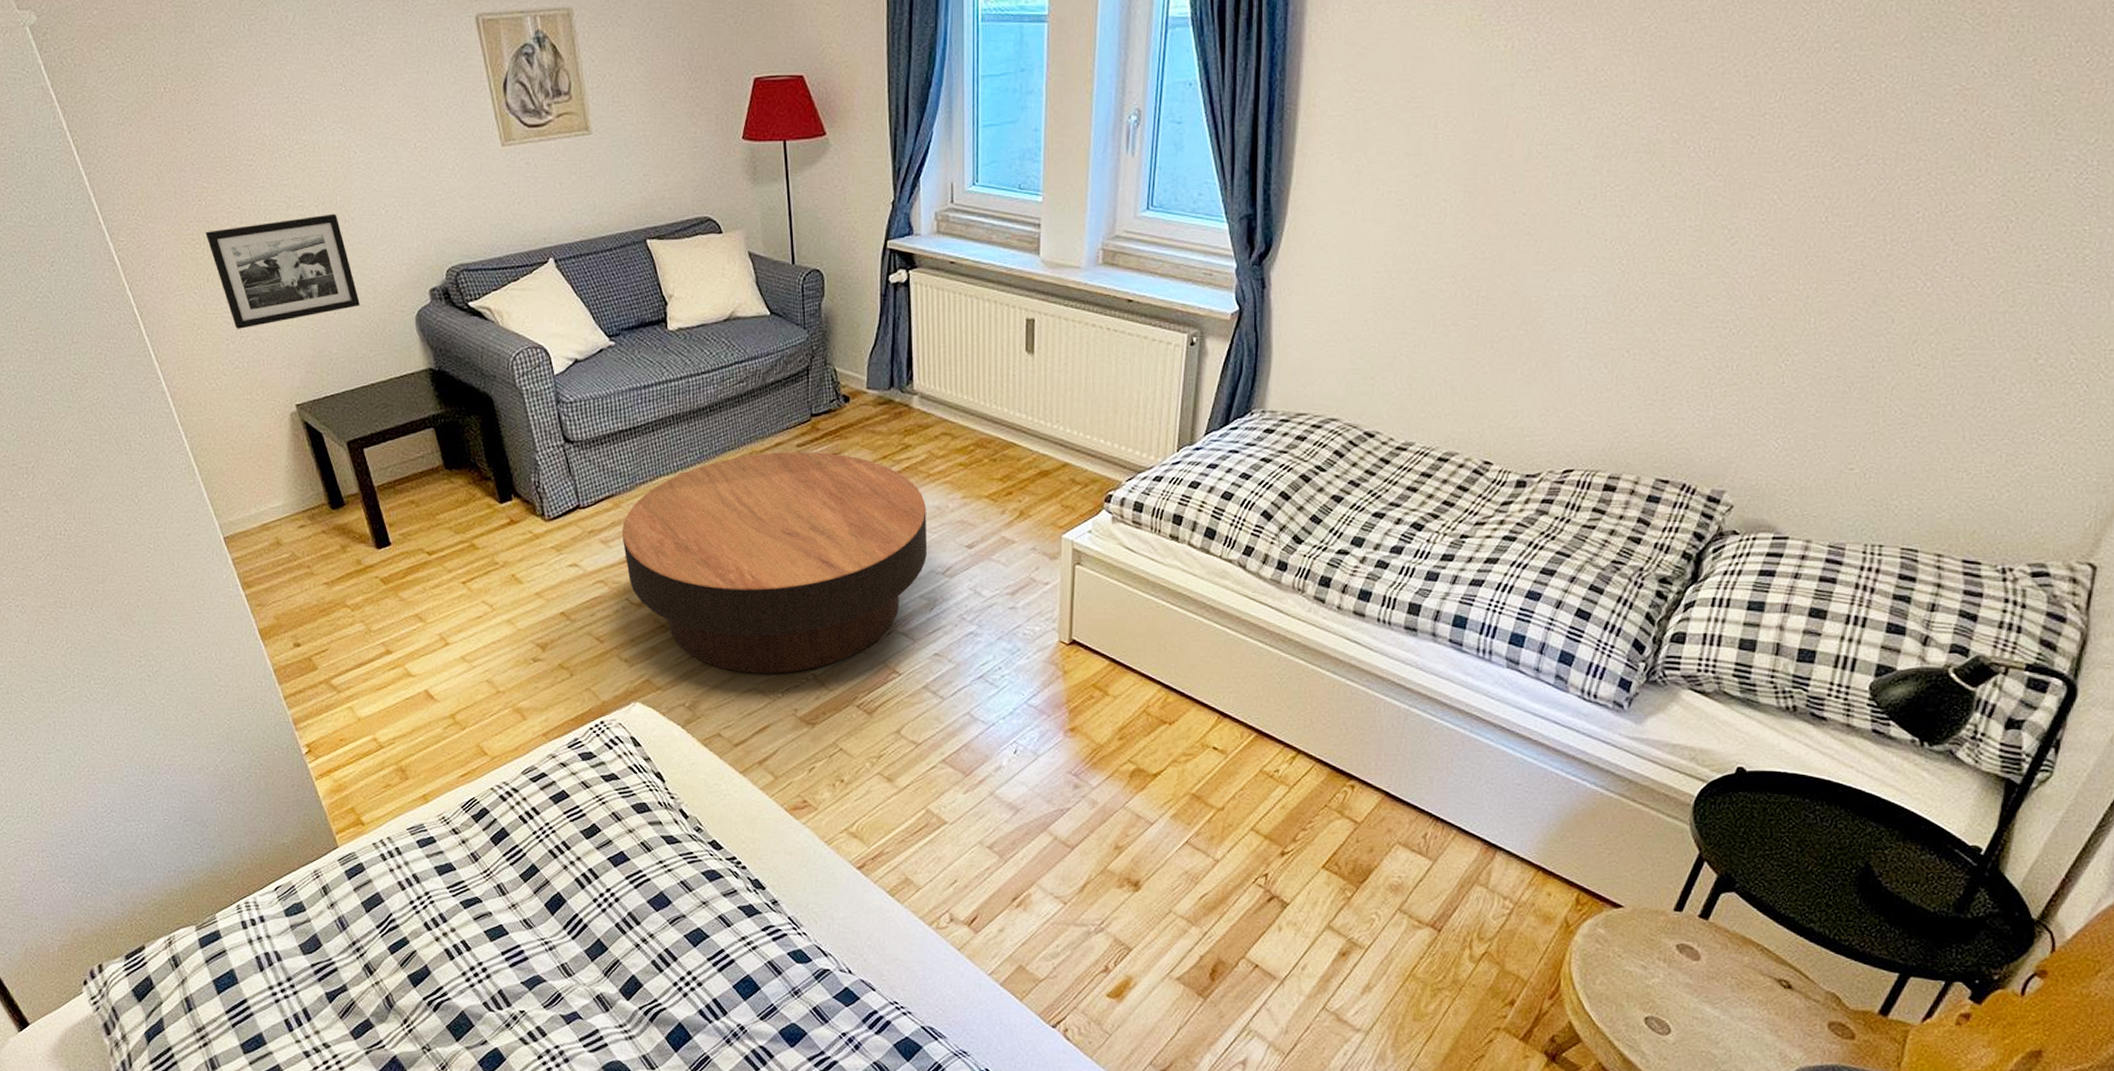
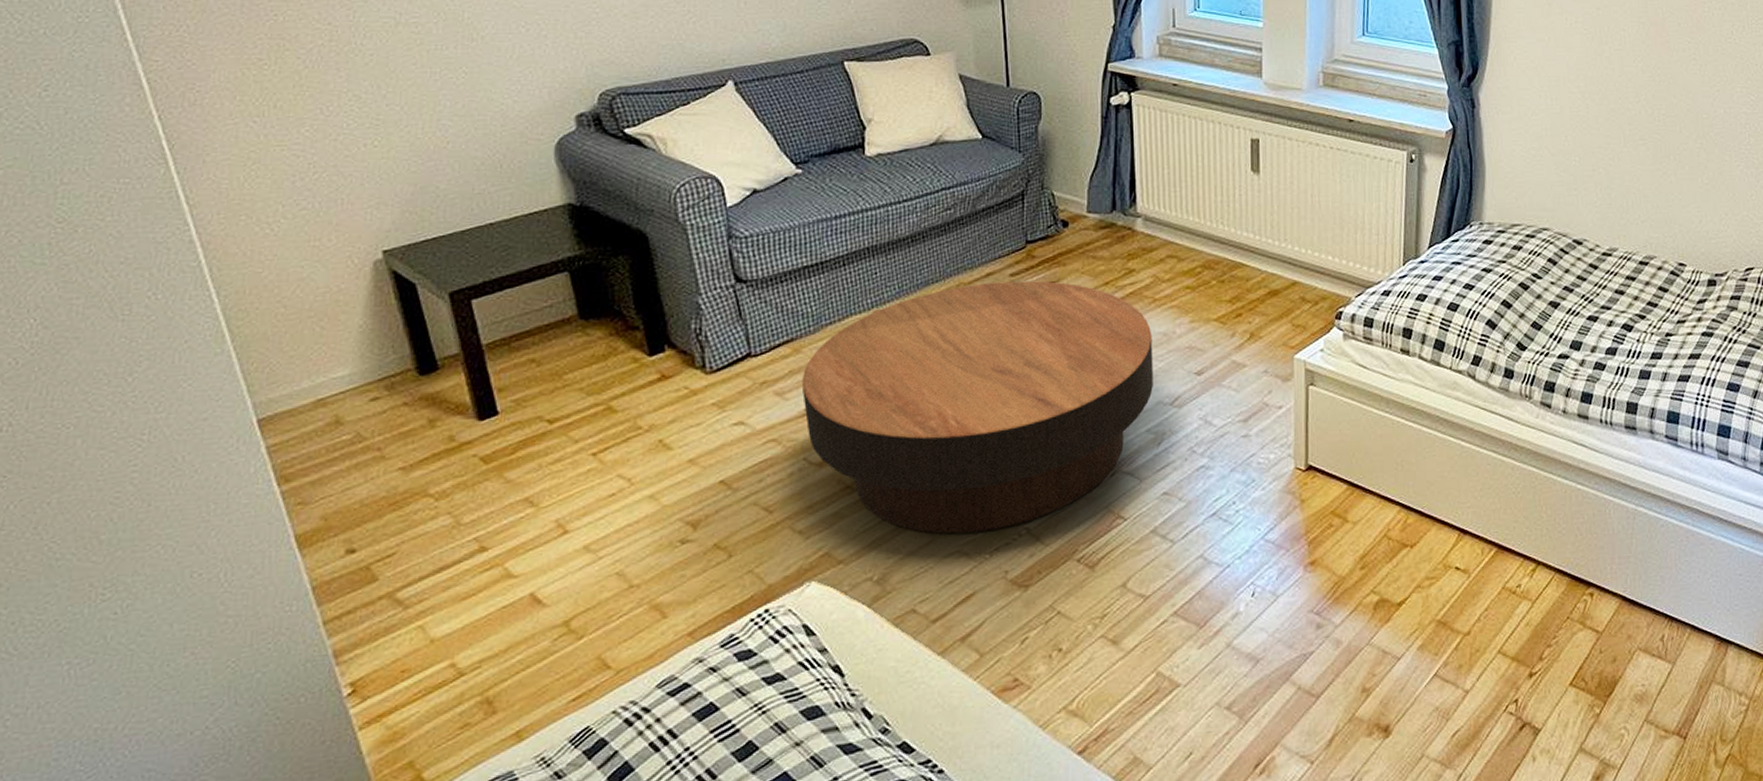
picture frame: present [205,214,360,329] -> none [278,31,483,163]

